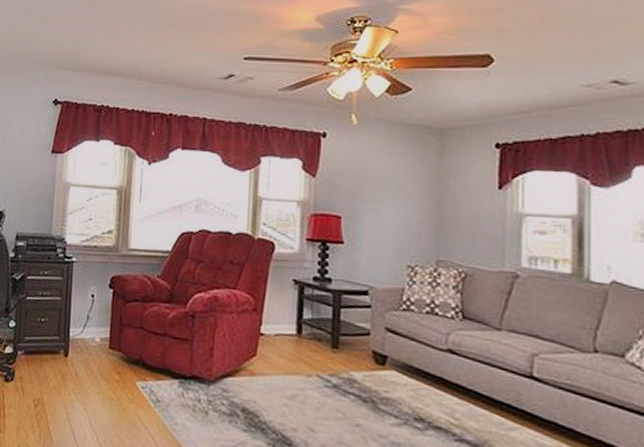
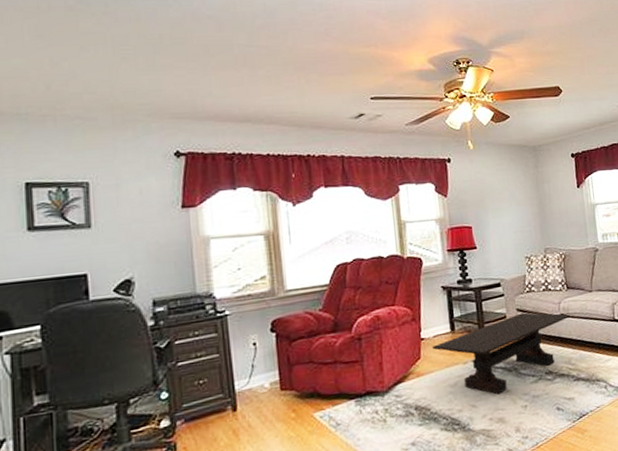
coffee table: none [271,334,461,426] -> present [431,312,570,394]

